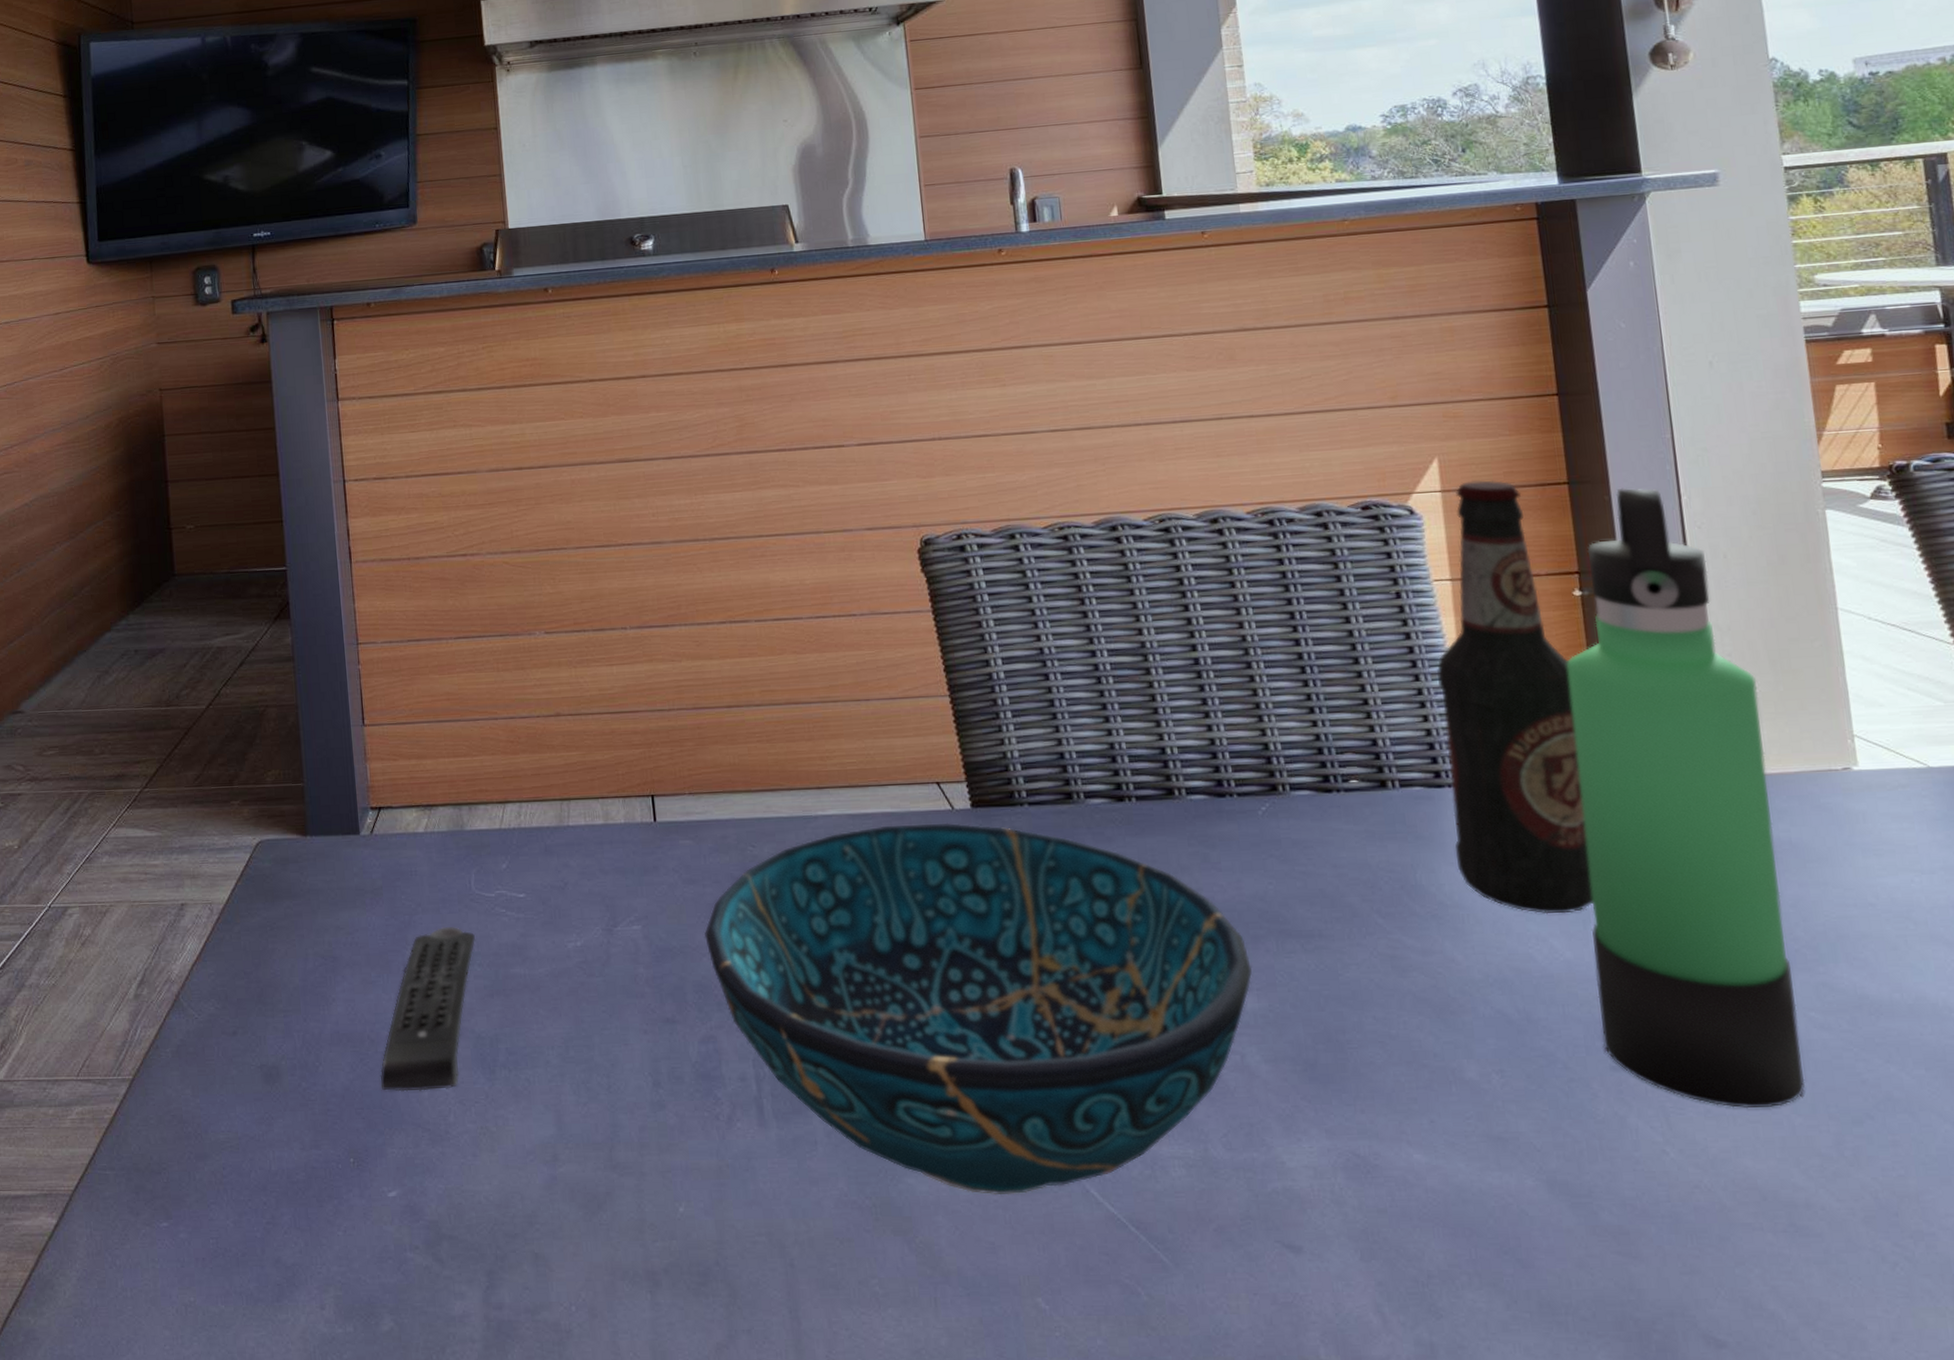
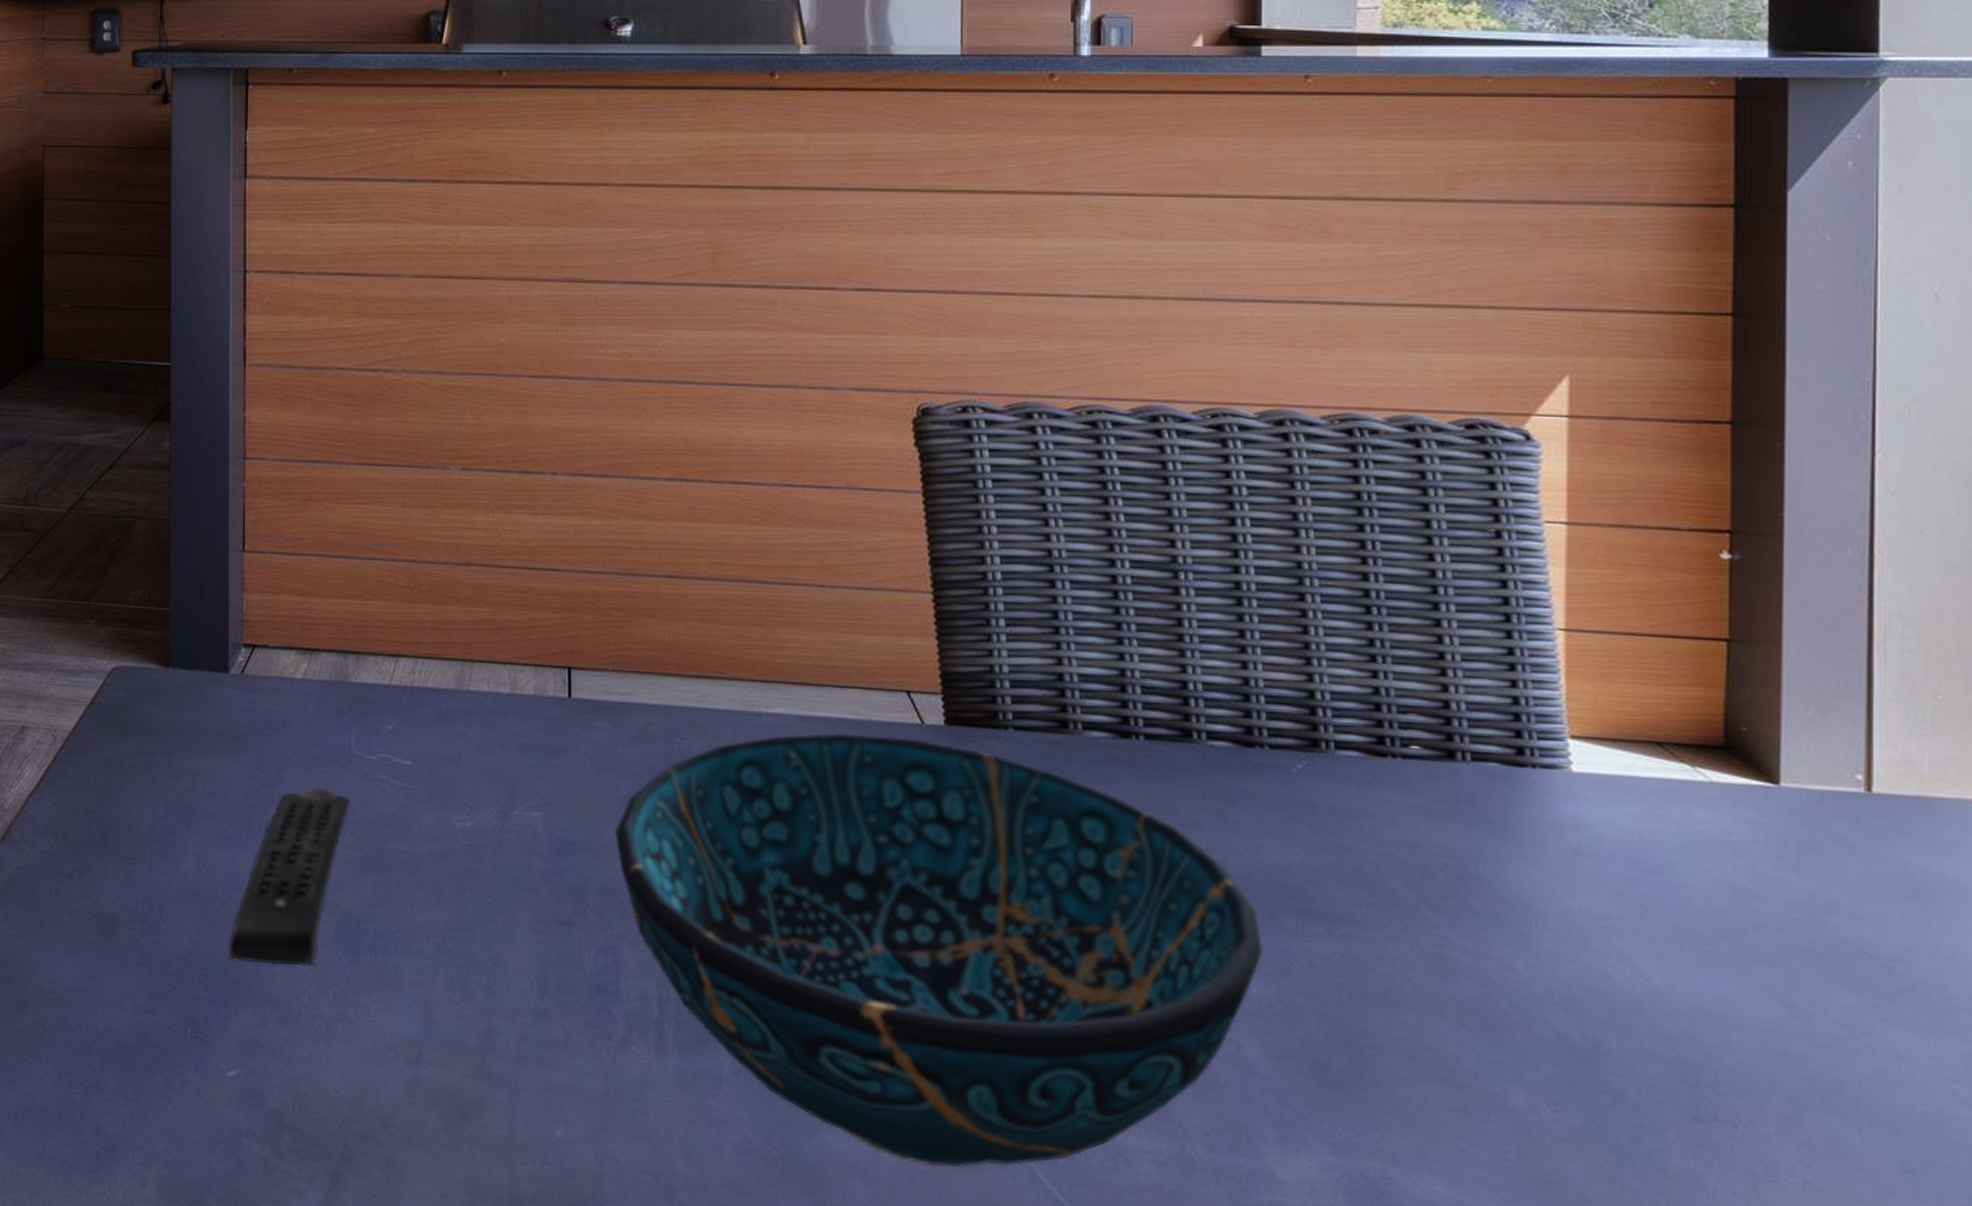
bottle: present [1436,480,1594,914] -> none [1530,408,1703,933]
thermos bottle: present [1567,487,1805,1109] -> none [1687,435,1942,1189]

